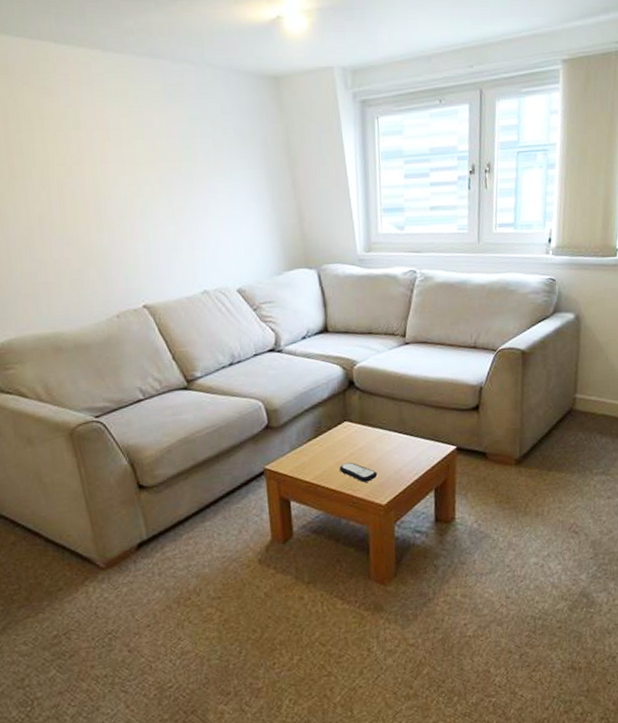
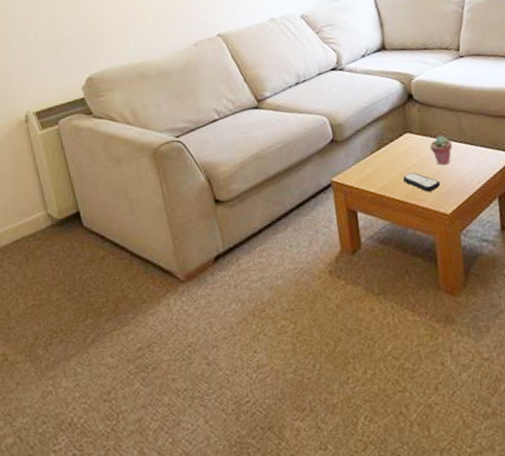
potted succulent: none [368,425,392,456] -> present [429,135,452,166]

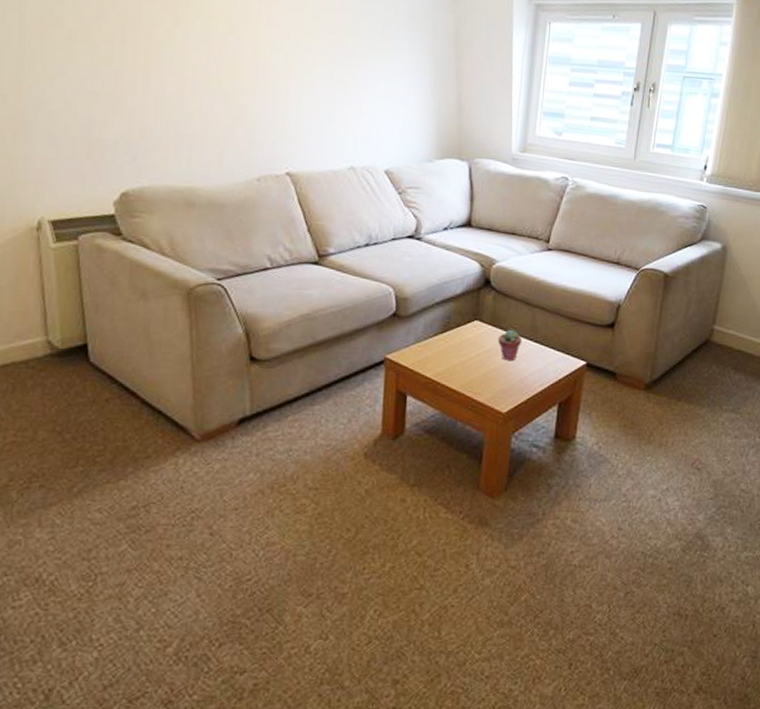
remote control: present [403,172,441,192] -> none [463,363,502,386]

